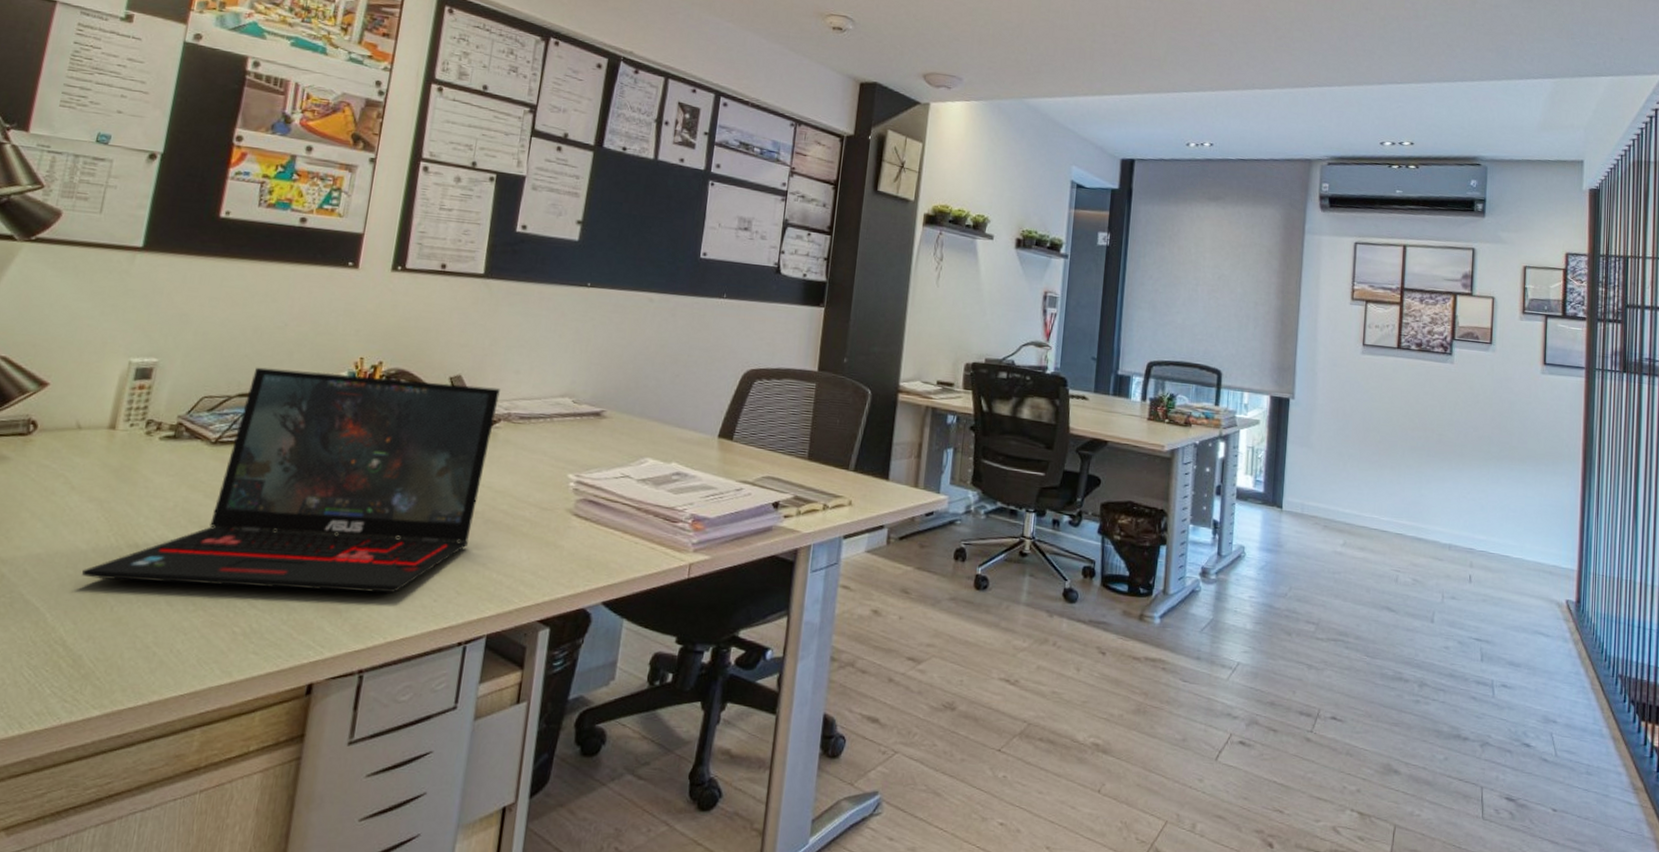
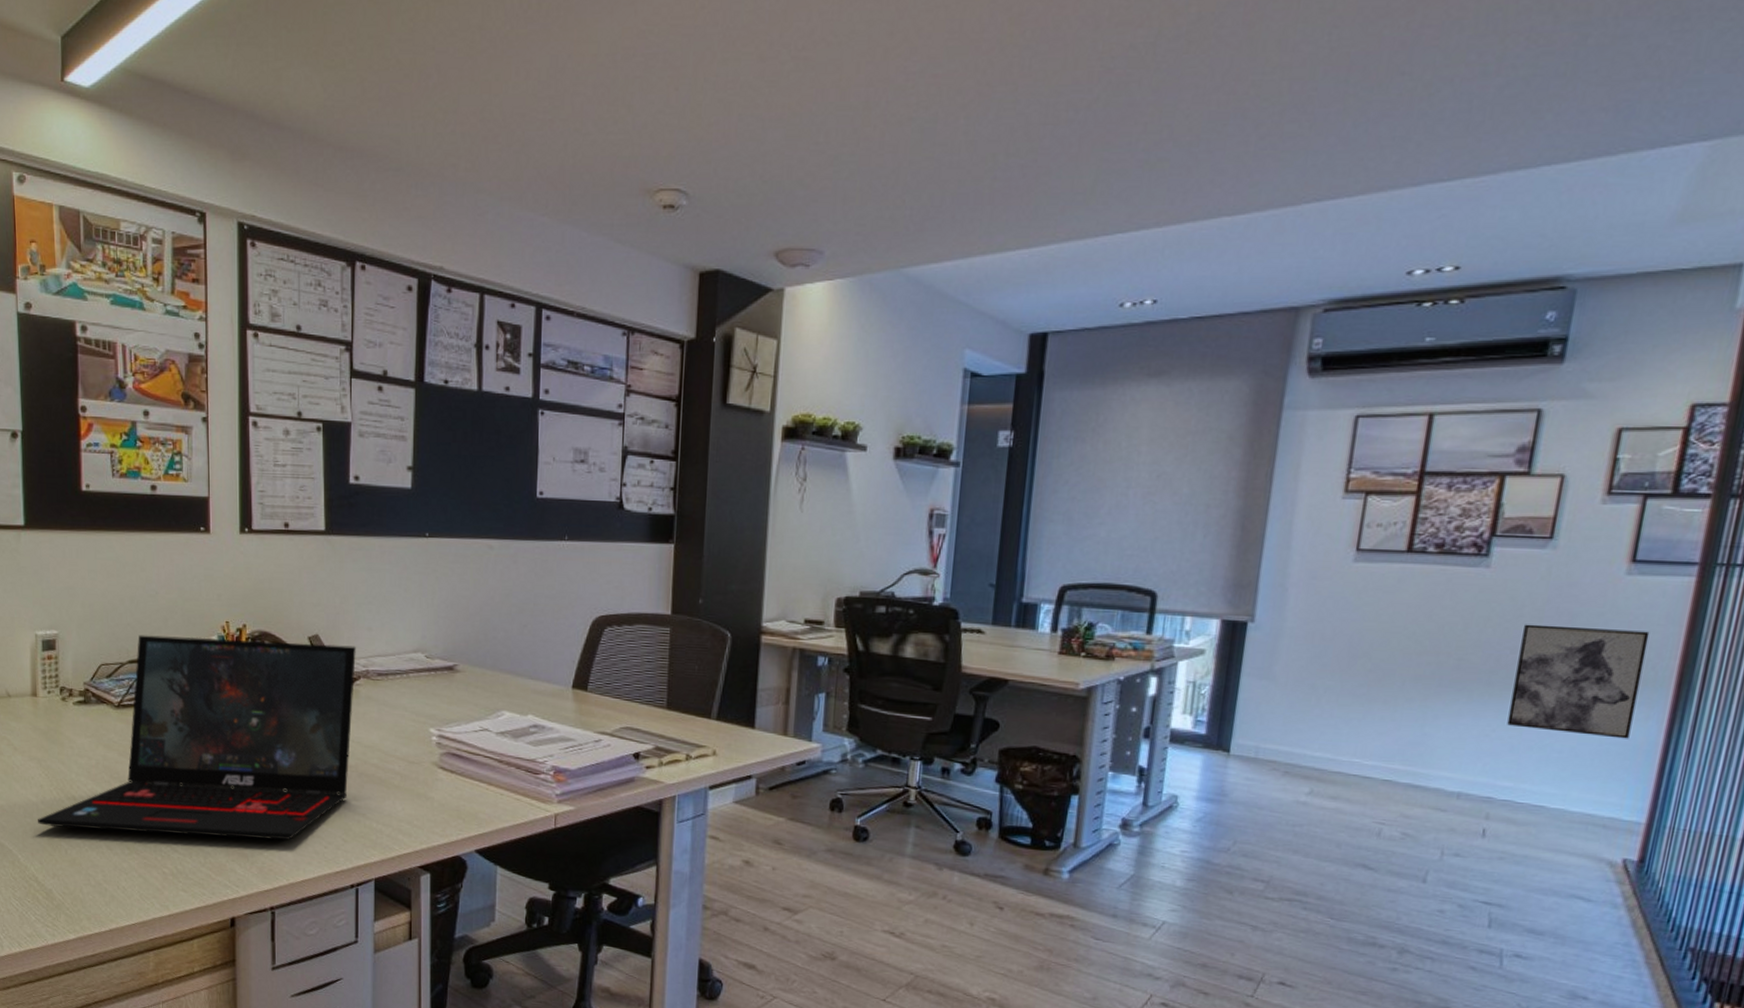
wall art: none [1477,408,1561,502] -> present [1507,624,1650,739]

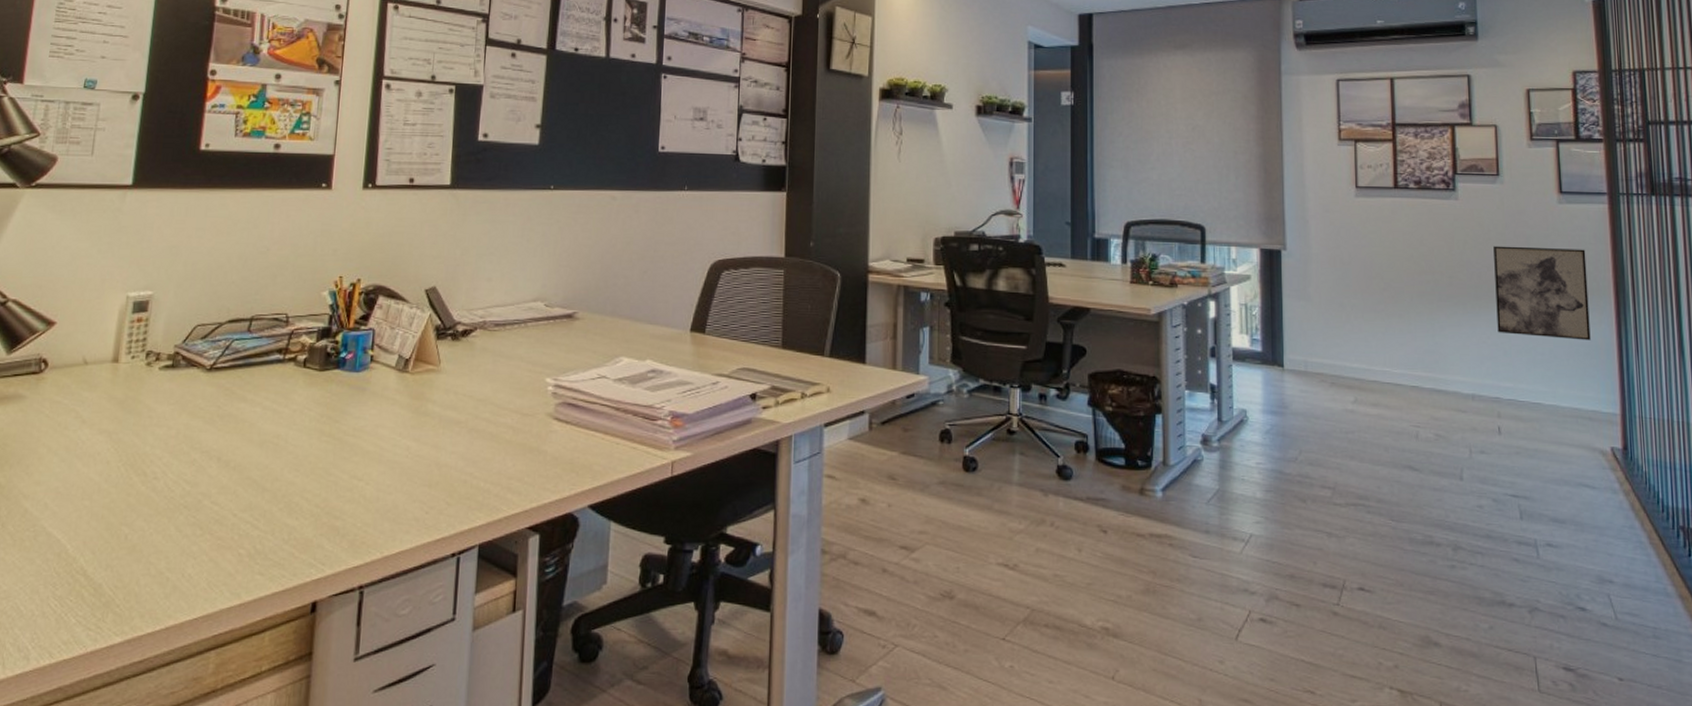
laptop: present [38,635,356,841] -> none [97,293,474,510]

